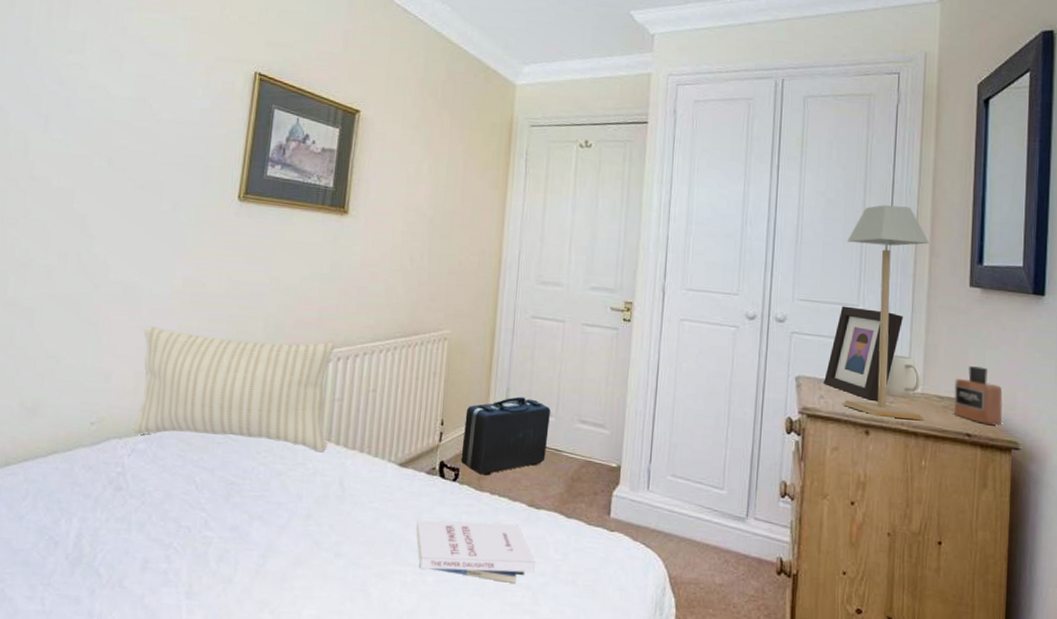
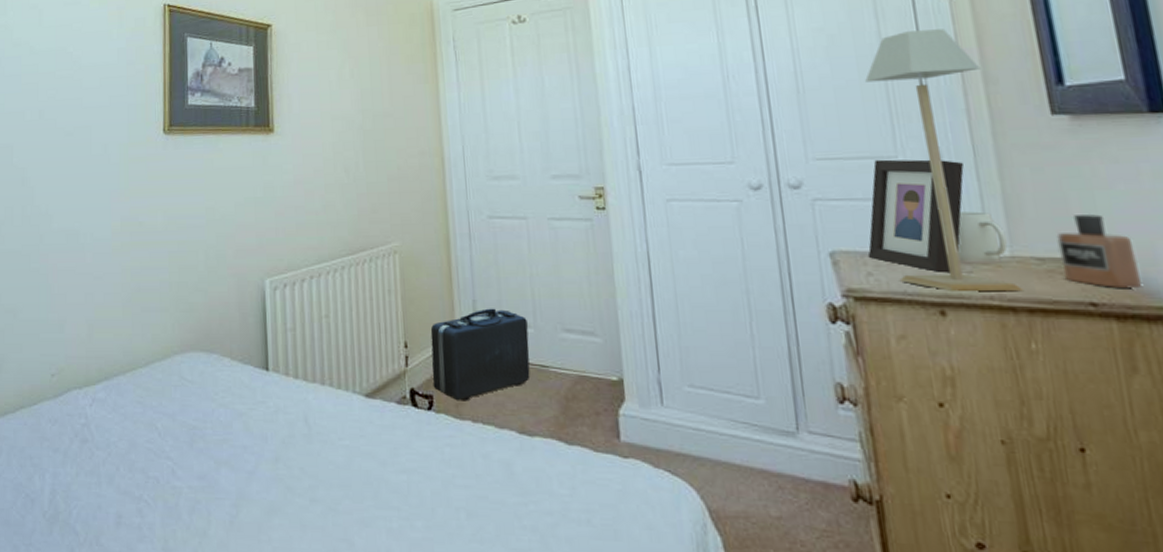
pillow: present [132,326,335,451] -> none [90,269,286,387]
books: present [416,520,535,583] -> none [394,455,539,525]

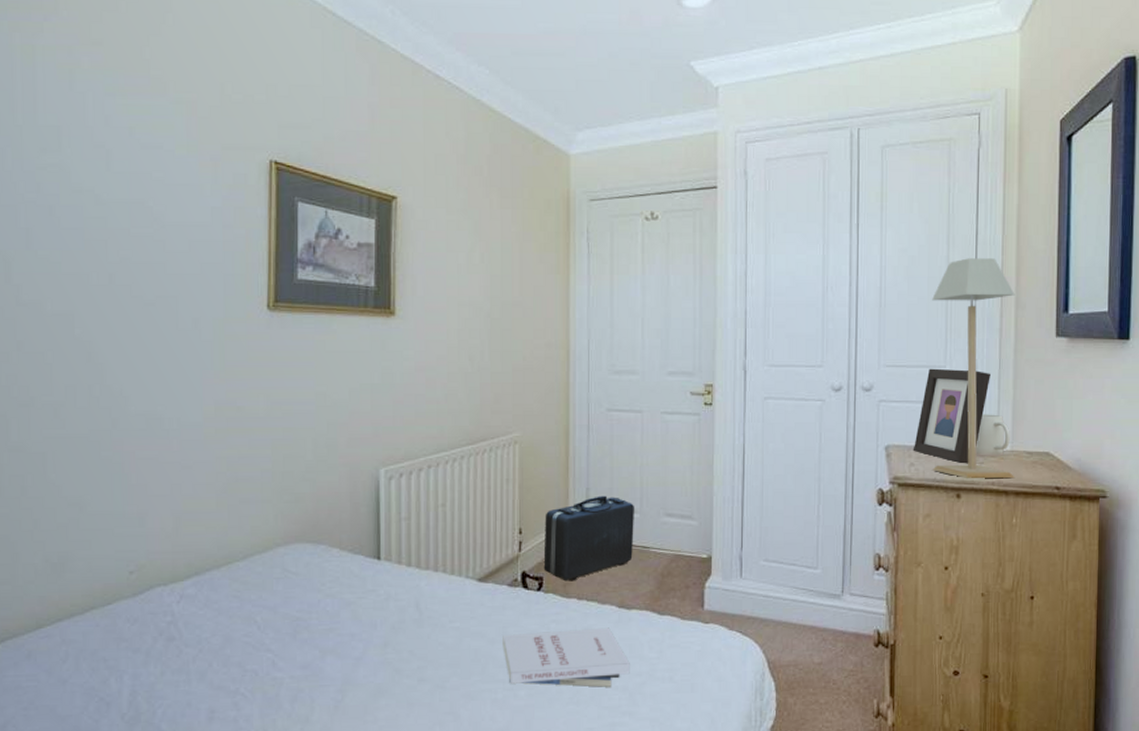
books: none [394,455,539,525] -> present [503,627,630,687]
perfume: present [1056,214,1141,288] -> none [1042,418,1090,475]

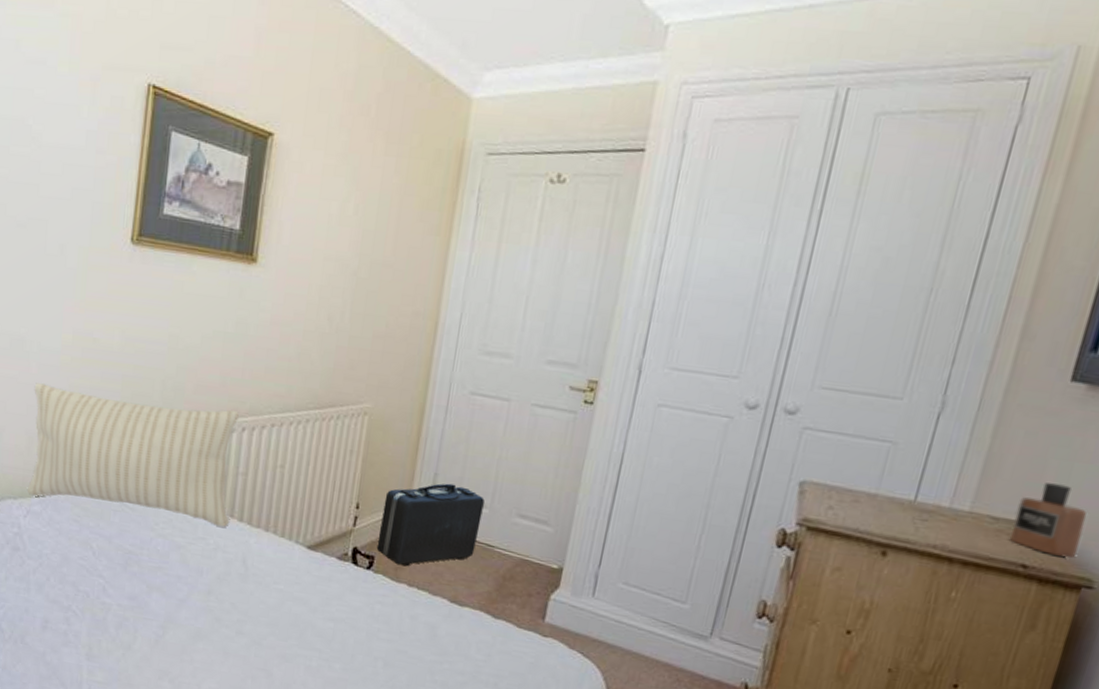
pillow: none [177,459,398,579] -> present [27,383,239,527]
books: present [503,627,630,687] -> none [323,605,454,679]
picture frame: present [914,368,990,464] -> none [836,398,964,519]
table lamp: present [932,258,1015,479] -> none [856,267,1025,546]
mug: present [975,414,1010,457] -> none [918,462,974,518]
perfume: none [1042,418,1090,475] -> present [1010,483,1087,558]

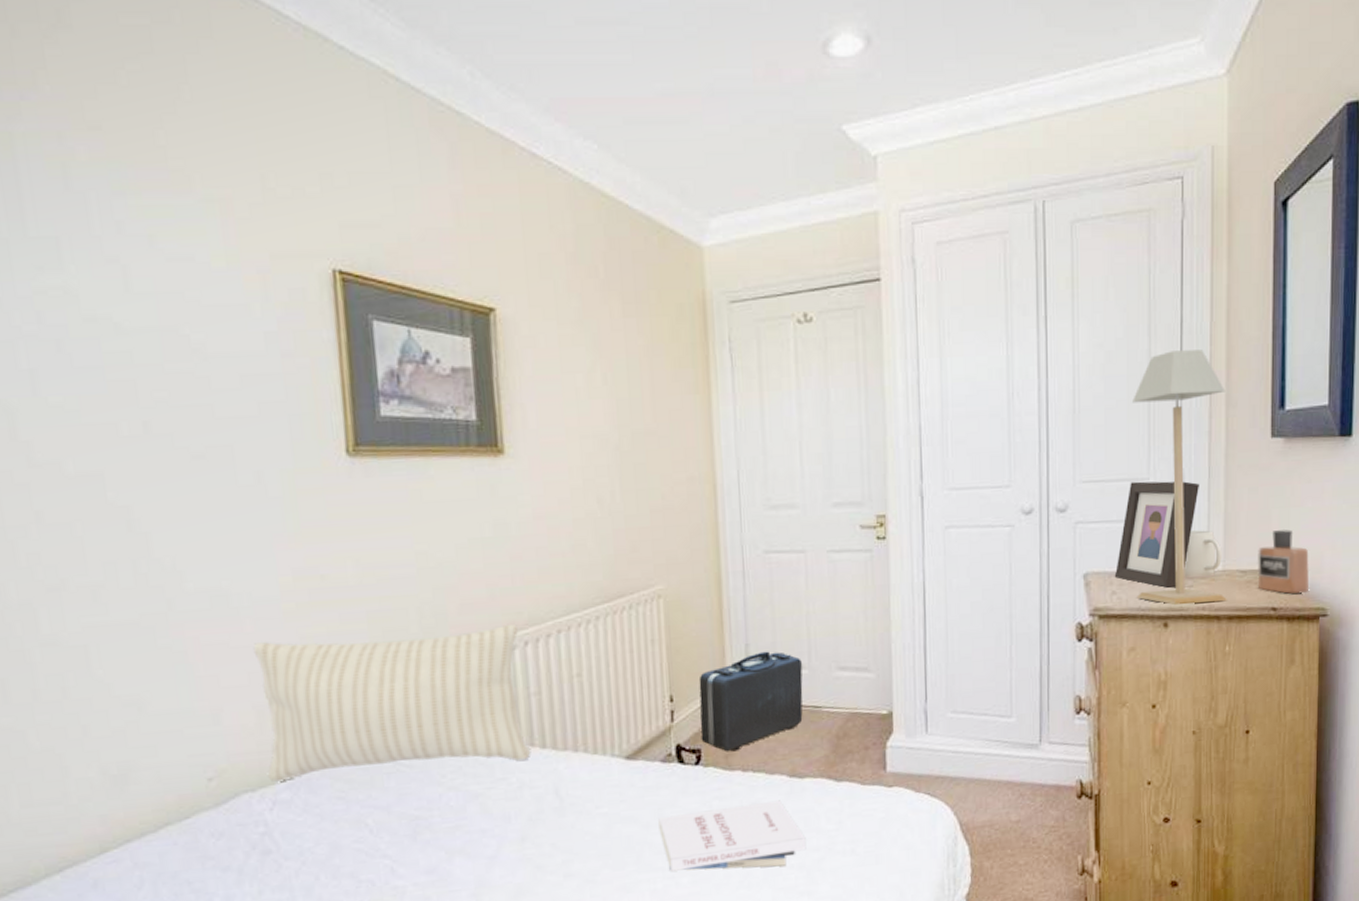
books: none [323,605,454,679] -> present [658,800,806,871]
picture frame: none [836,398,964,519] -> present [1115,481,1199,589]
table lamp: none [856,267,1025,546] -> present [1133,350,1228,606]
mug: none [918,462,974,518] -> present [1184,530,1222,580]

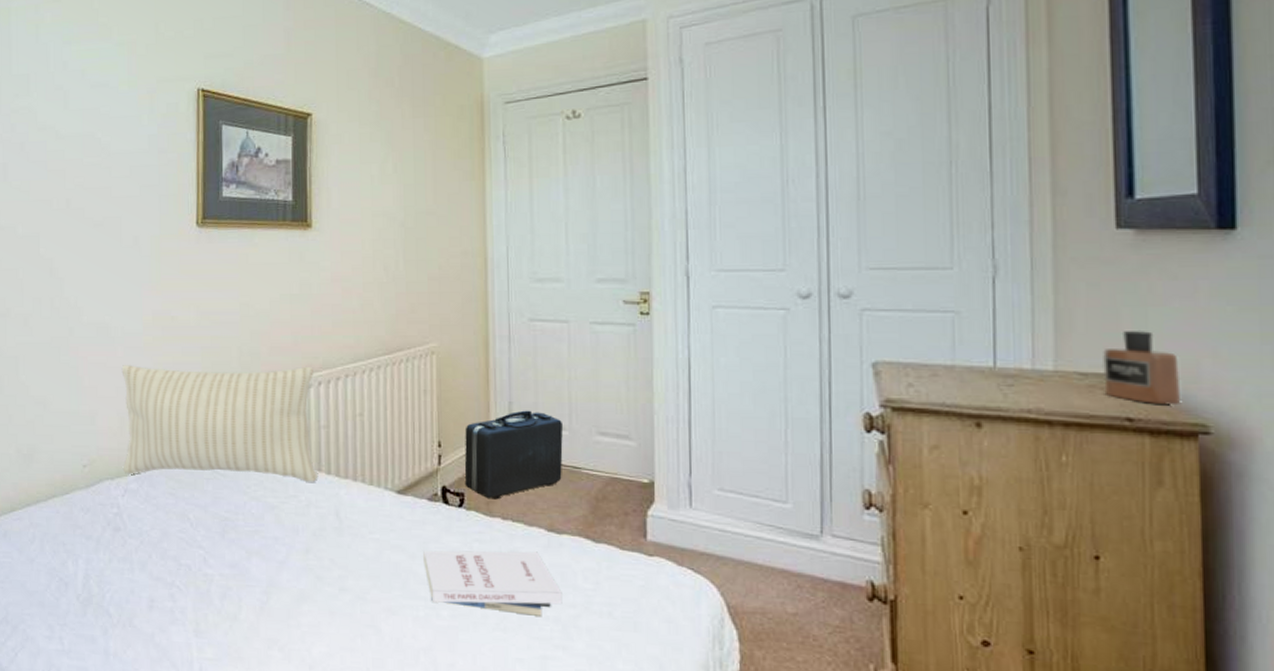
picture frame: present [1115,481,1199,589] -> none [912,270,1019,386]
table lamp: present [1133,350,1228,606] -> none [930,136,1063,406]
mug: present [1184,530,1222,580] -> none [1001,325,1052,379]

